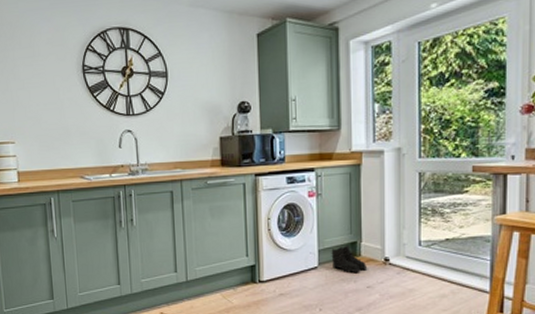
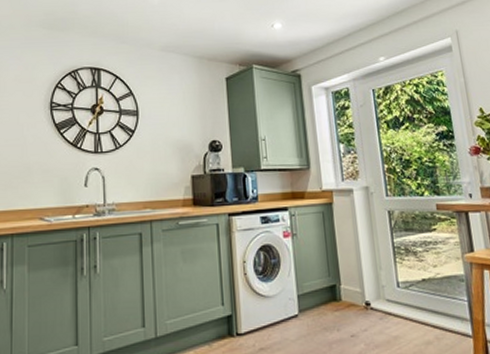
boots: present [331,246,368,272] -> none [310,289,350,320]

